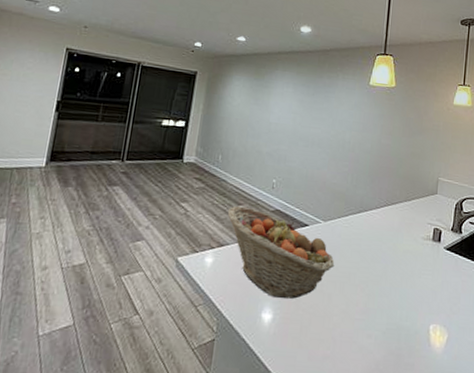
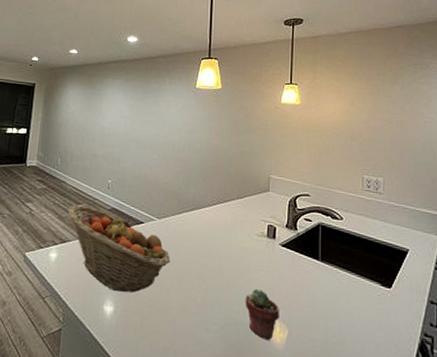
potted succulent: none [407,292,441,345] -> present [245,288,279,341]

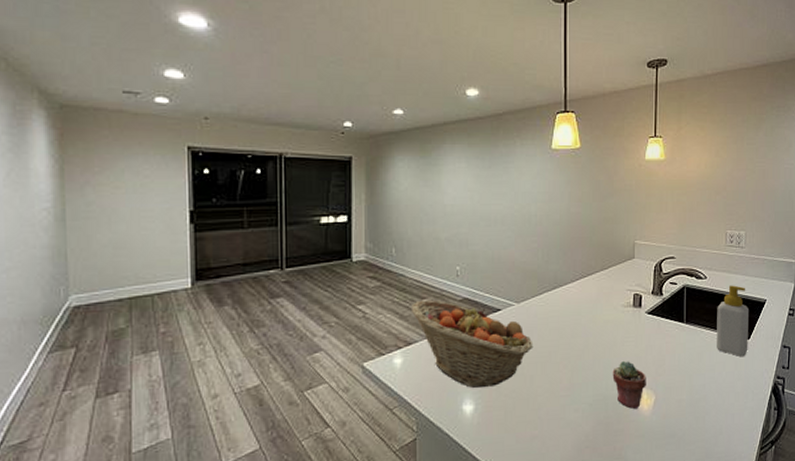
soap bottle: none [354,229,390,306] -> present [717,285,749,357]

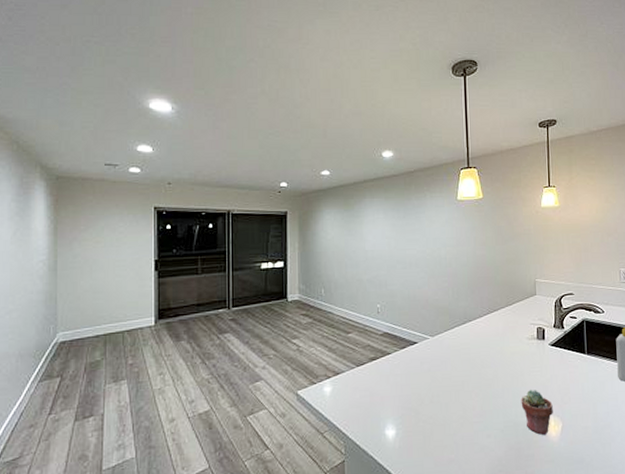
fruit basket: present [410,299,533,388] -> none [338,334,448,414]

